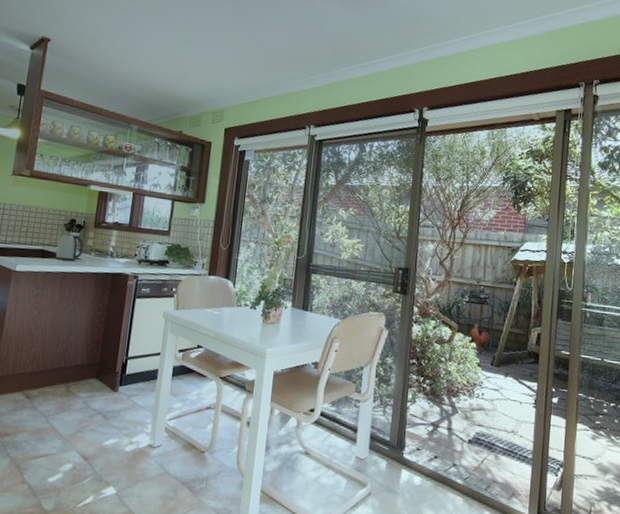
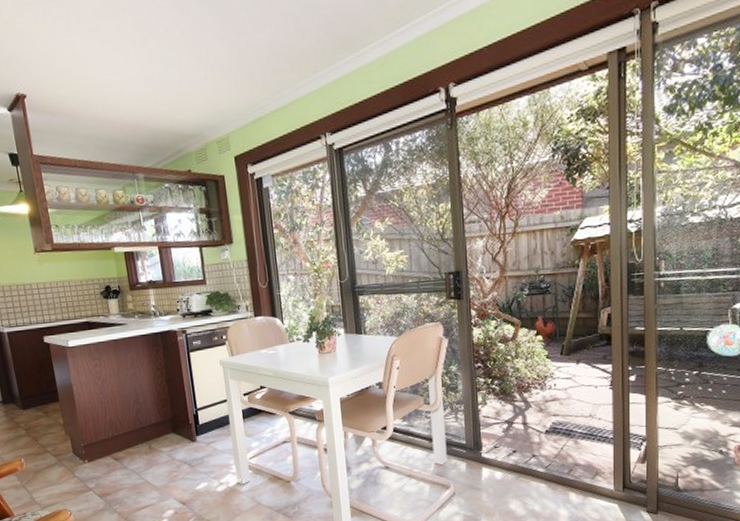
kettle: present [55,233,85,262] -> none [99,300,127,329]

